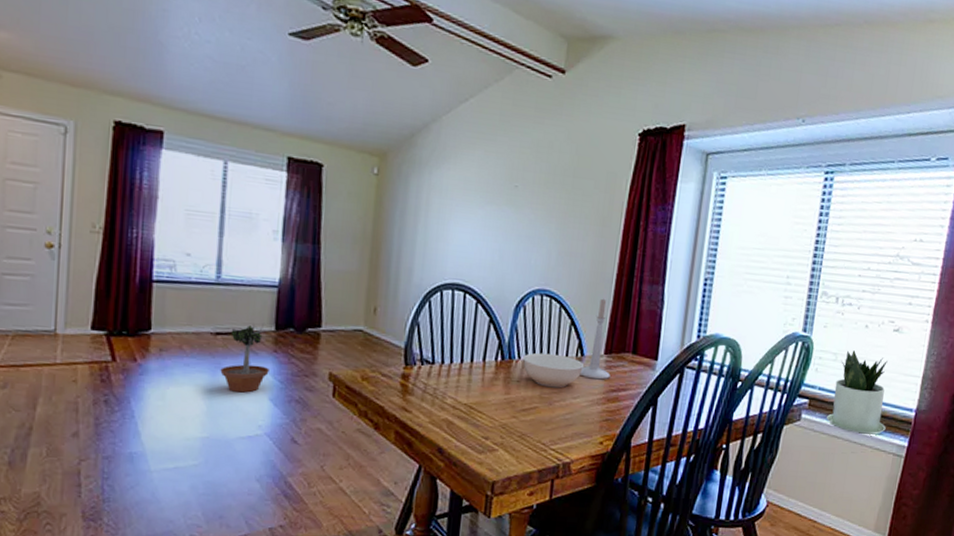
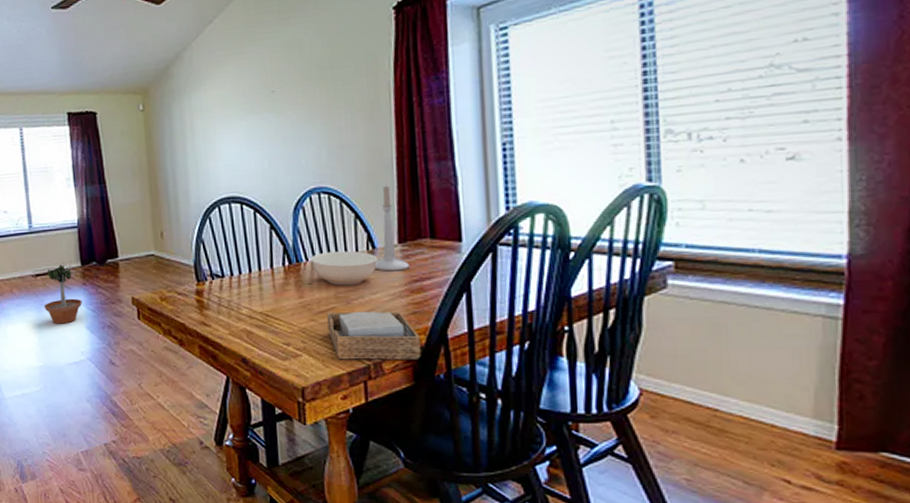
napkin holder: none [527,411,608,464] -> present [327,311,421,361]
planter: present [827,350,888,436] -> none [705,193,803,296]

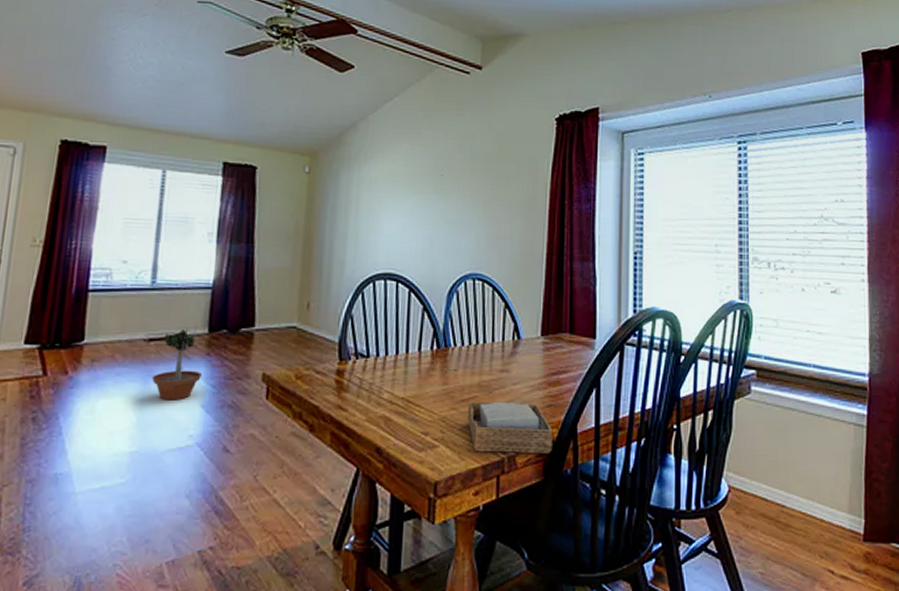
bowl: present [310,250,378,286] -> none [458,338,522,375]
candlestick: present [374,185,410,272] -> none [518,278,549,363]

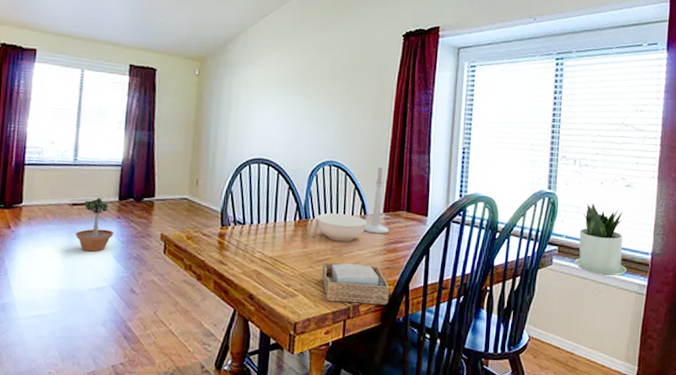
bowl: none [458,338,522,375] -> present [316,213,367,242]
candlestick: none [518,278,549,363] -> present [363,167,389,234]
planter: none [778,315,841,405] -> present [575,204,627,276]

